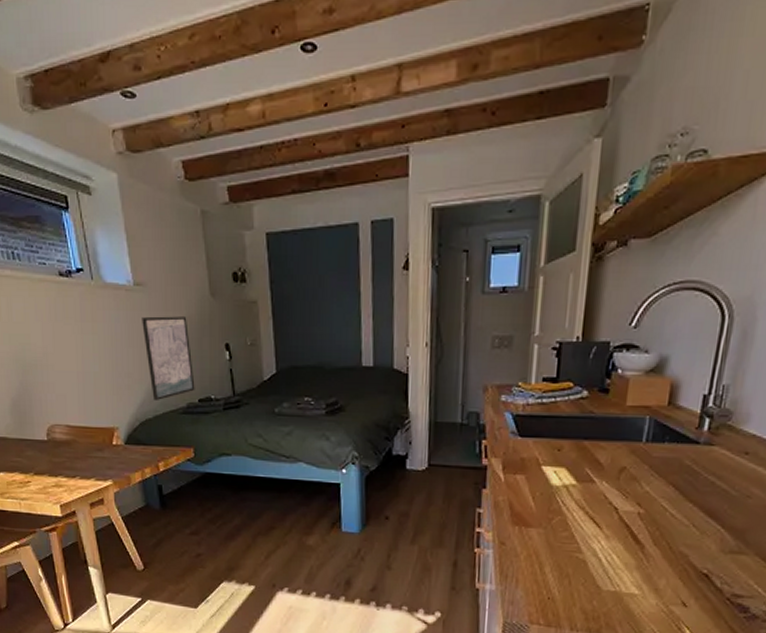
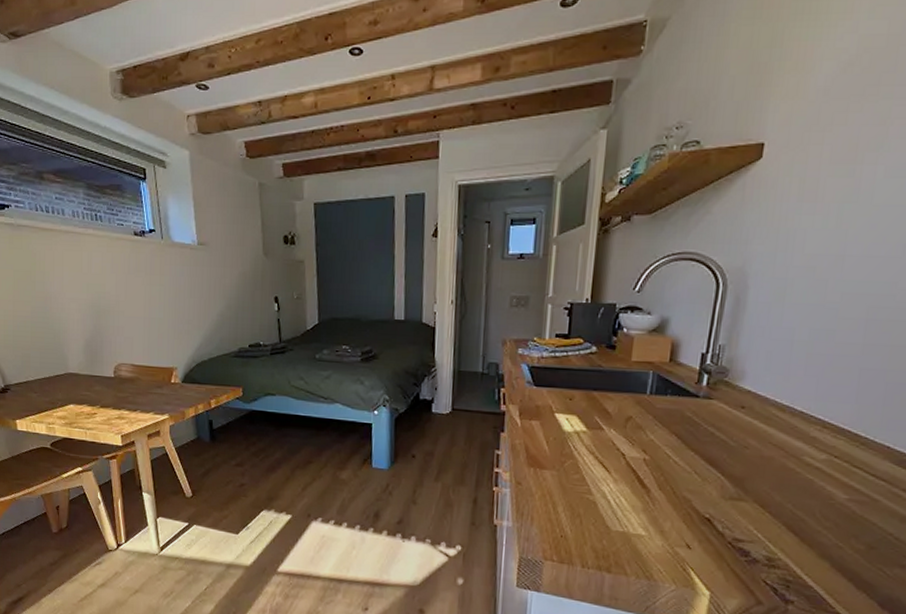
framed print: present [142,316,195,402] -> none [203,271,247,346]

